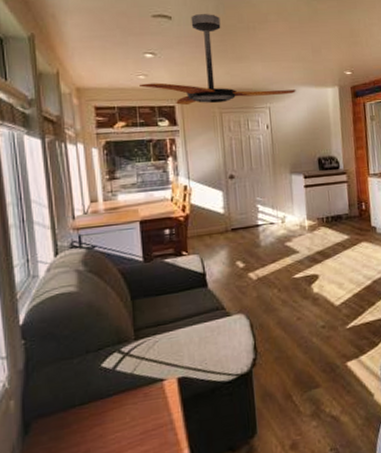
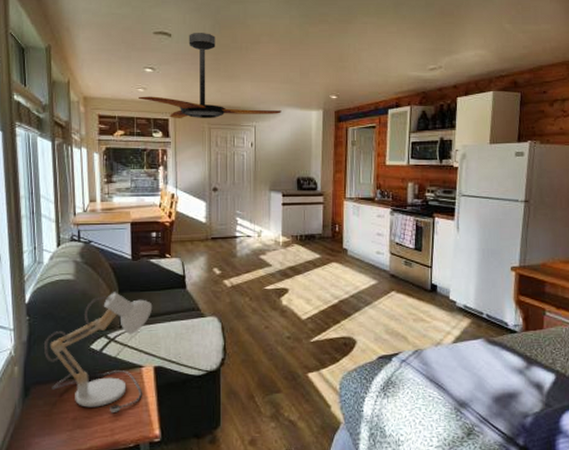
desk lamp: none [44,299,171,439] -> present [43,292,153,414]

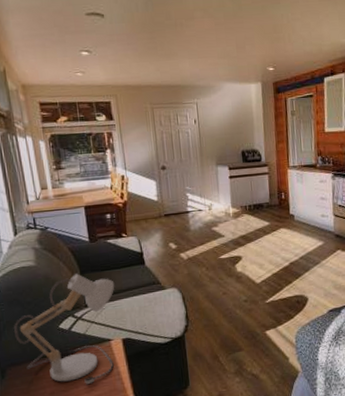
ceiling fan: present [139,33,282,119] -> none [78,11,221,101]

